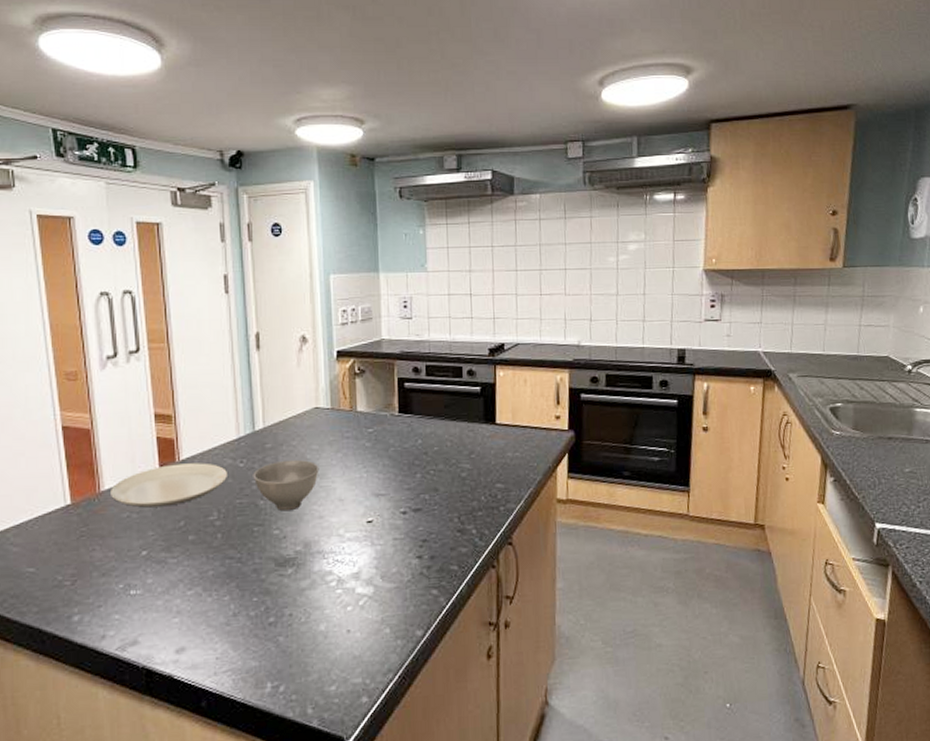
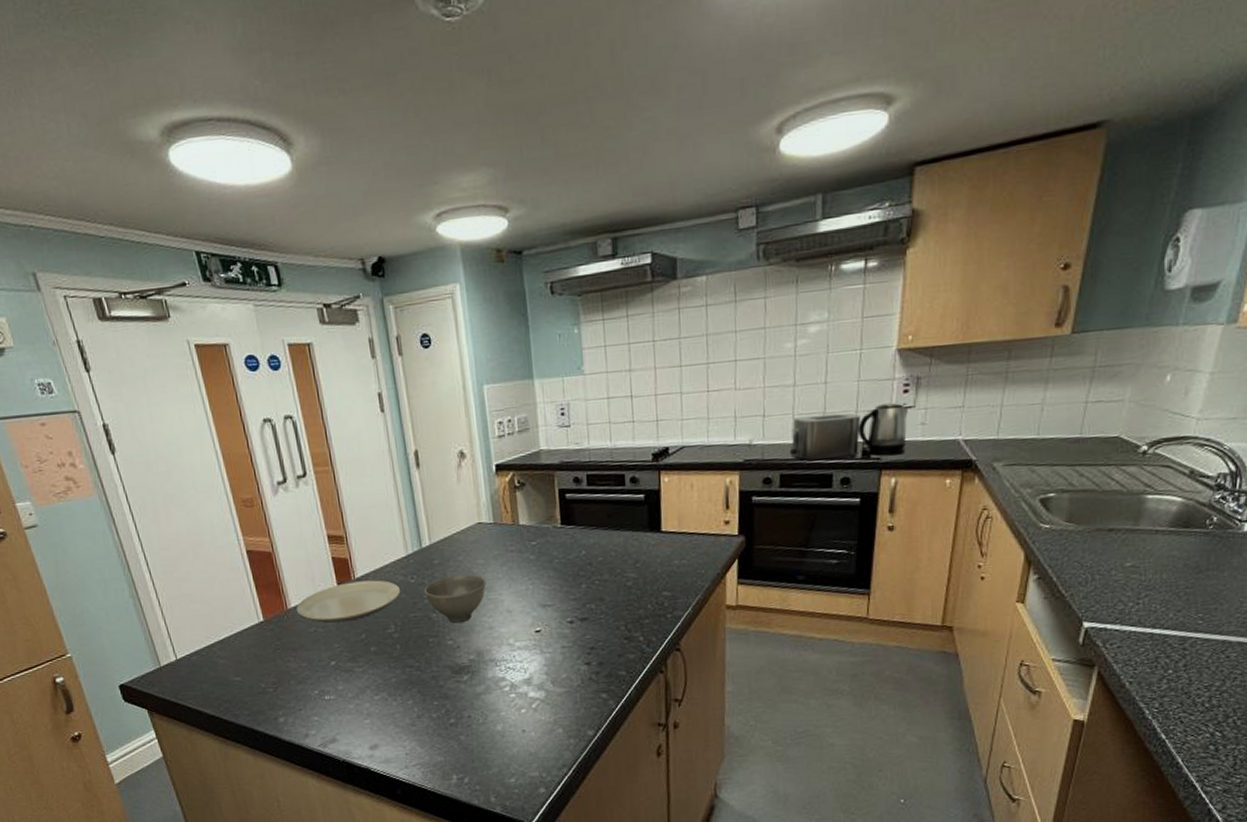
toaster: none [614,322,675,364] -> present [789,413,860,462]
kettle: none [674,316,716,363] -> present [859,403,910,456]

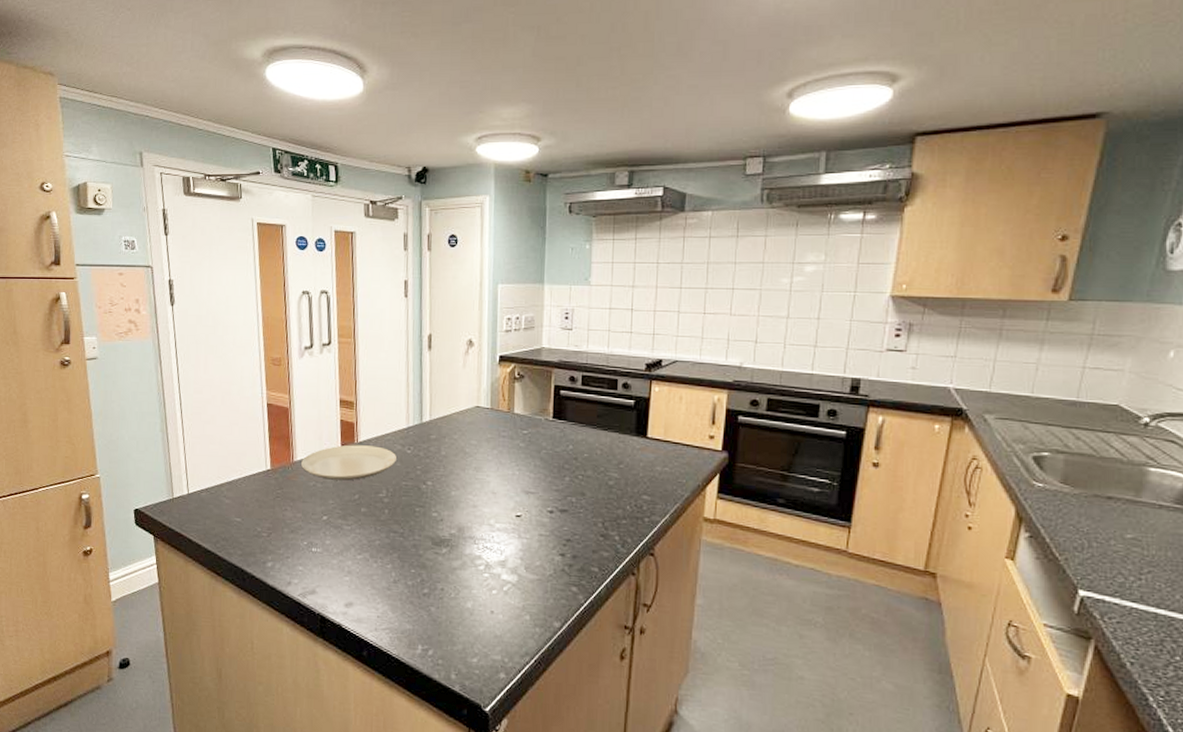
bowl: present [423,574,486,623] -> none [418,451,476,498]
toaster: present [789,413,860,462] -> none [778,347,851,392]
kettle: present [859,403,910,456] -> none [848,345,901,395]

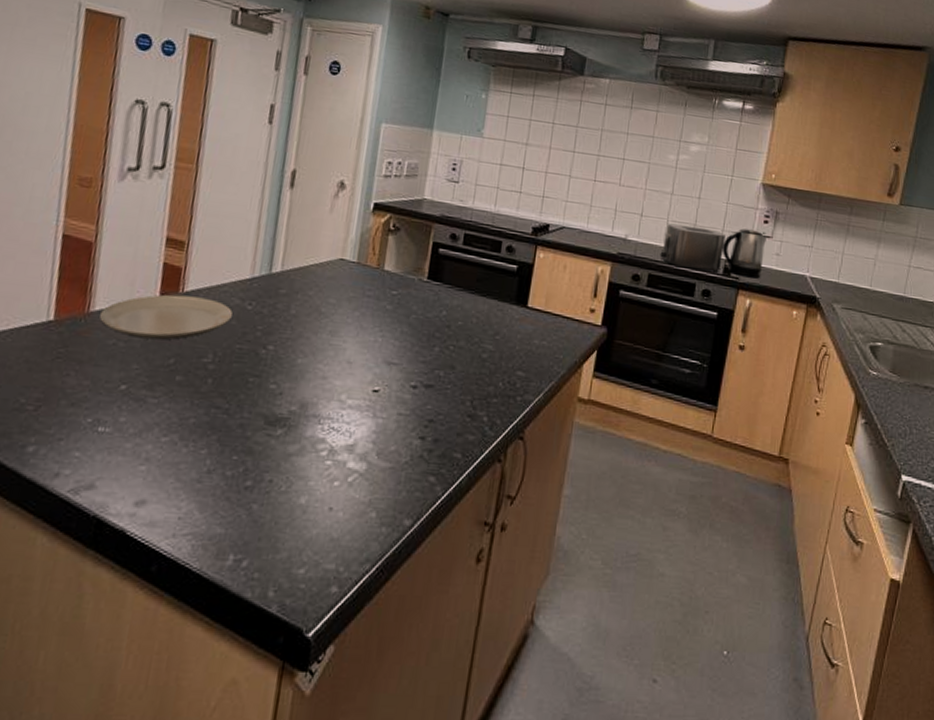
toaster: none [778,347,851,392] -> present [660,223,725,272]
kettle: none [848,345,901,395] -> present [723,228,768,279]

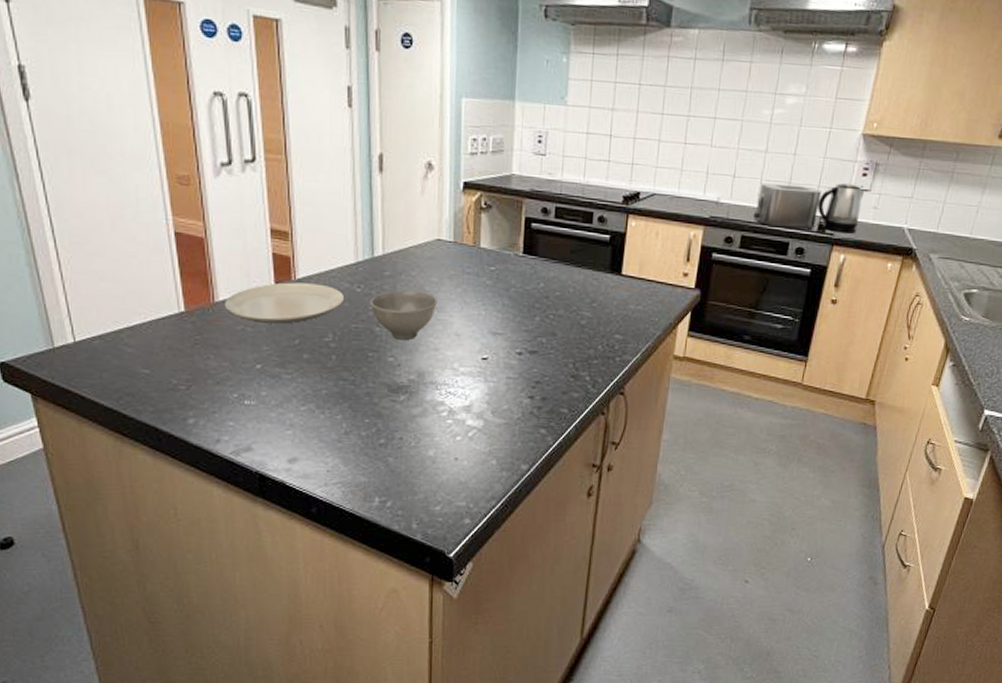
bowl: none [259,309,333,366] -> present [370,289,438,341]

